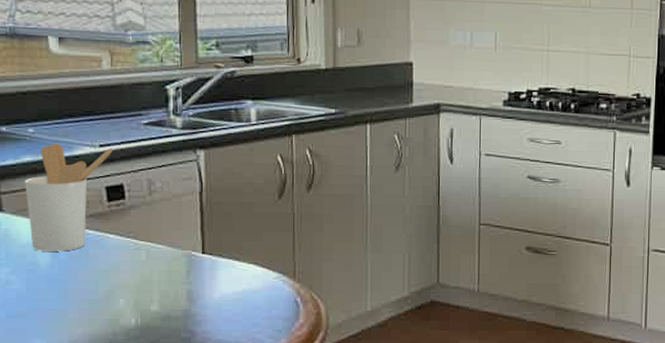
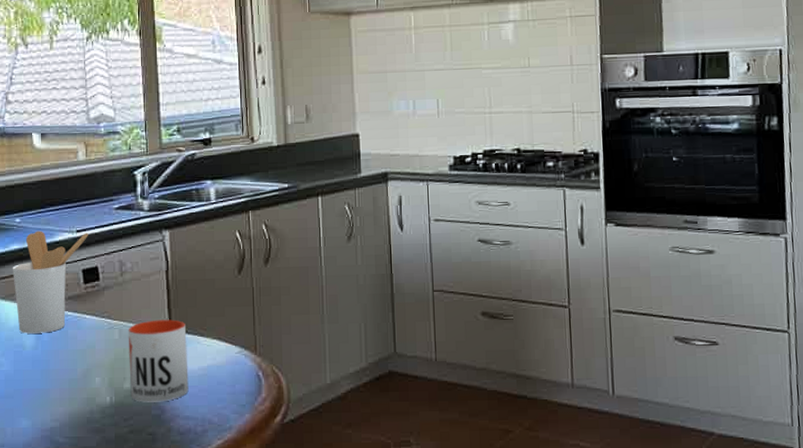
mug: none [156,242,222,325] -> present [128,319,189,402]

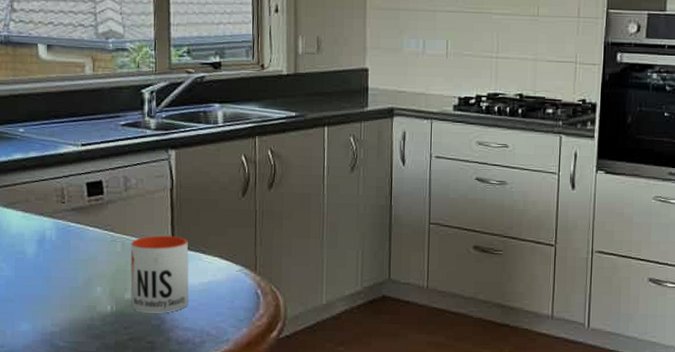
utensil holder: present [13,230,88,334] -> none [15,142,93,242]

